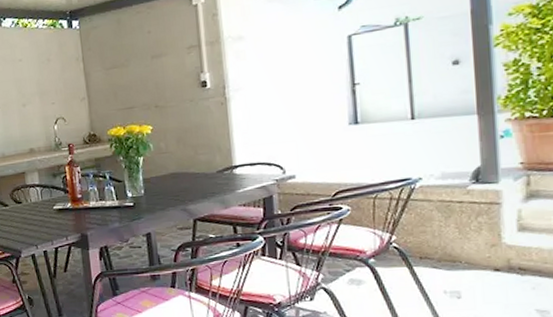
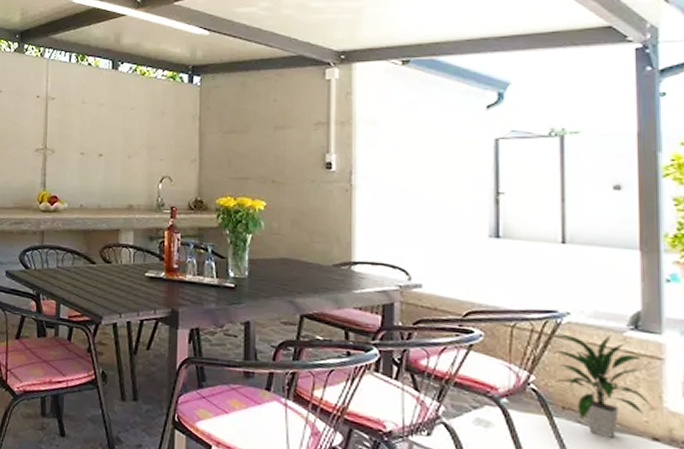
indoor plant: none [409,190,492,276] -> present [552,333,651,438]

